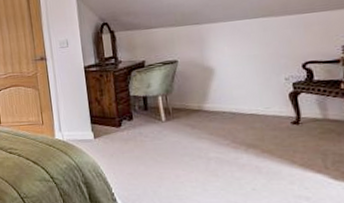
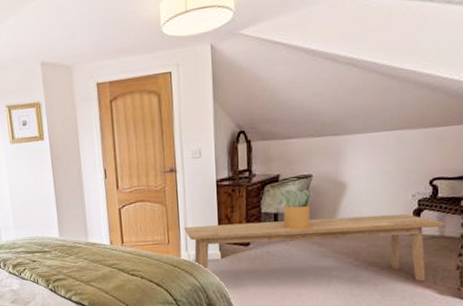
bench: none [56,96,327,165] -> present [184,213,445,282]
potted plant: none [146,73,181,113] -> present [279,188,313,230]

